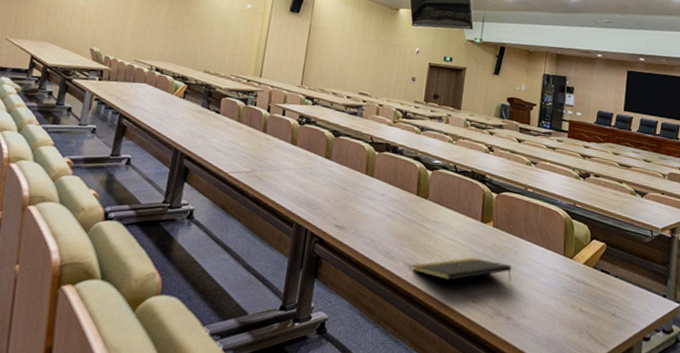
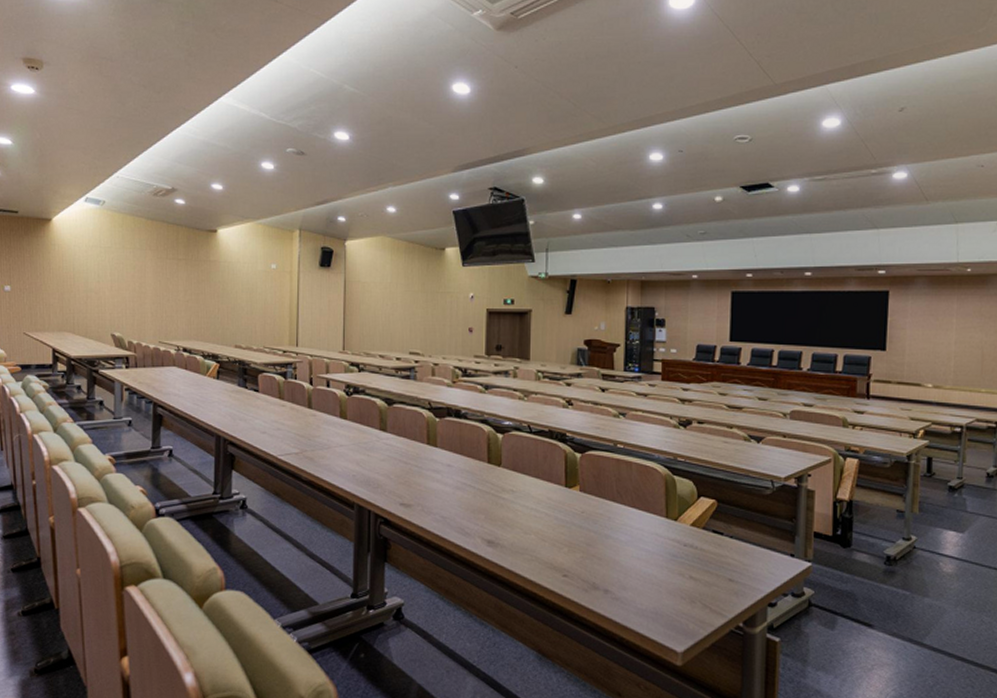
notepad: present [412,258,512,282] -> none [491,528,606,554]

